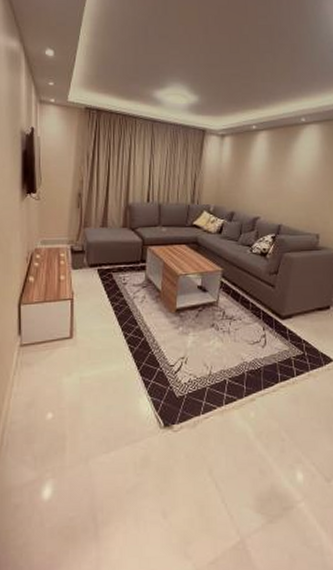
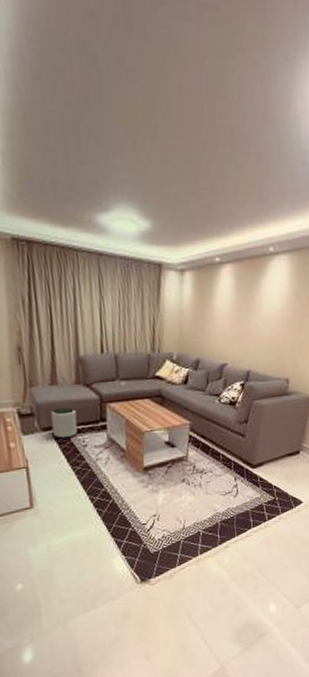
plant pot: none [97,247,120,275] -> present [51,407,78,439]

